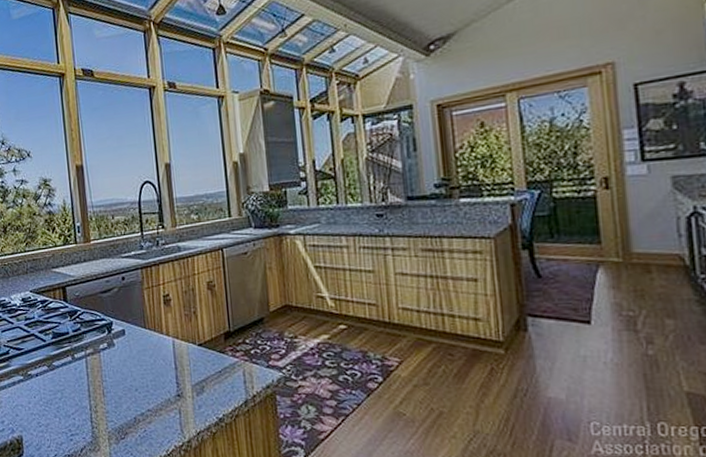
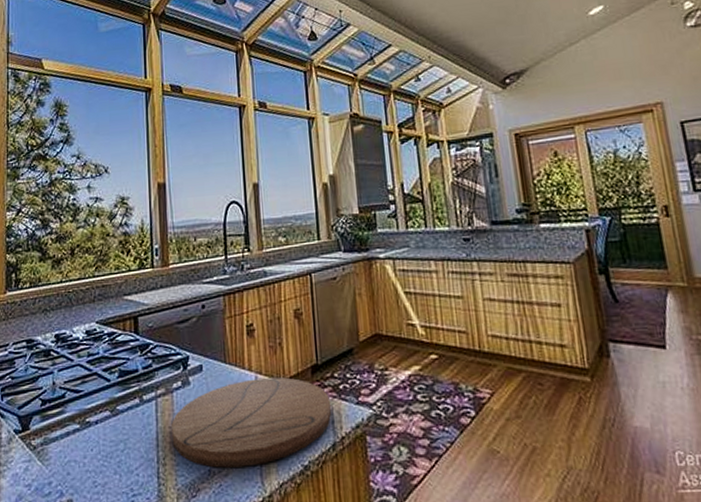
cutting board: none [100,342,244,417] -> present [171,377,332,468]

